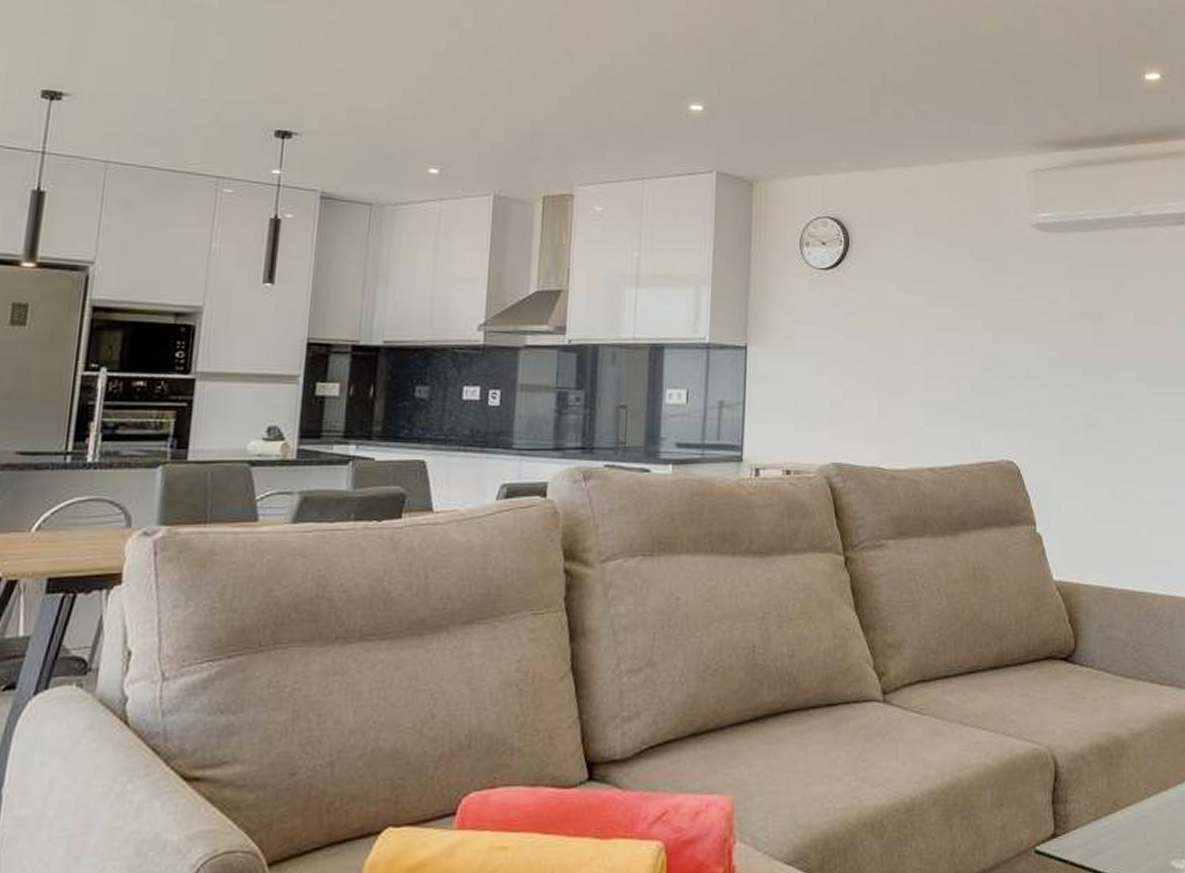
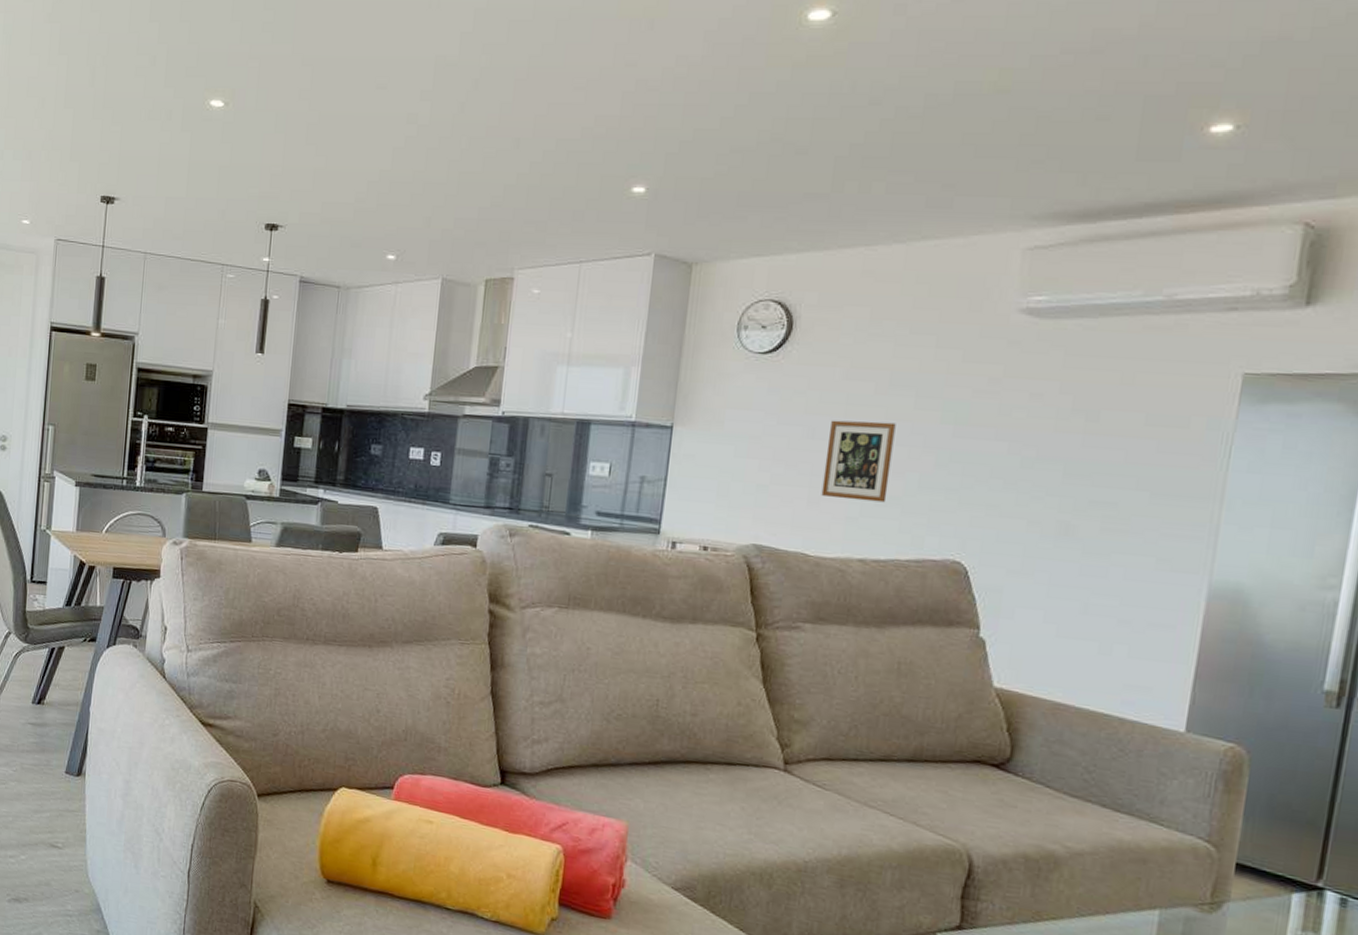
picture frame: none [890,331,946,410] -> present [821,420,896,503]

